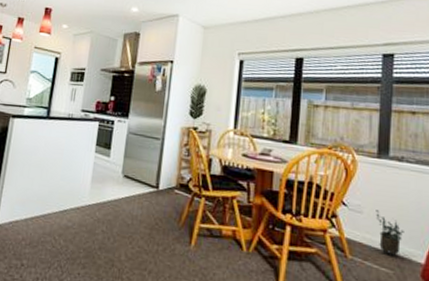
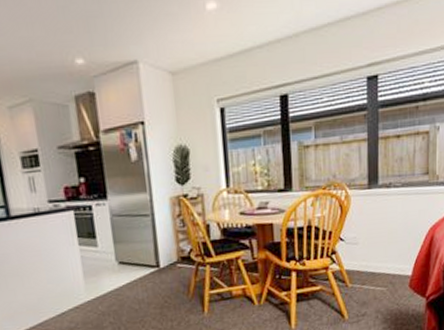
potted plant: present [375,210,404,256] -> none [369,238,394,276]

